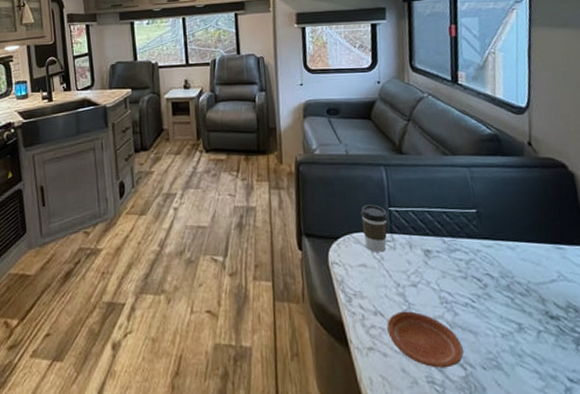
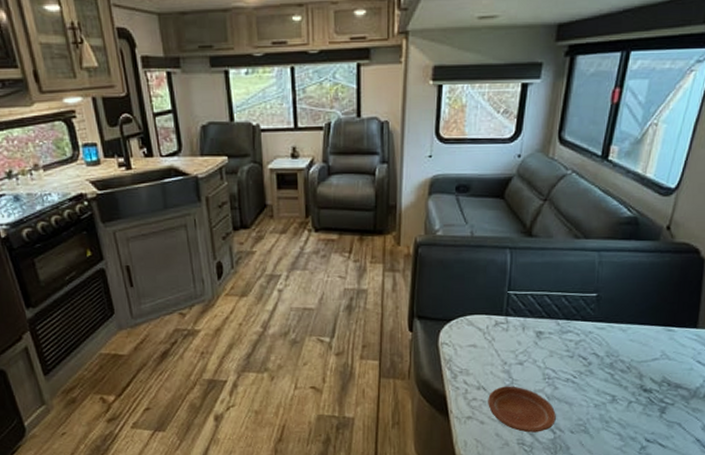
coffee cup: present [360,204,388,252] -> none [477,288,506,334]

